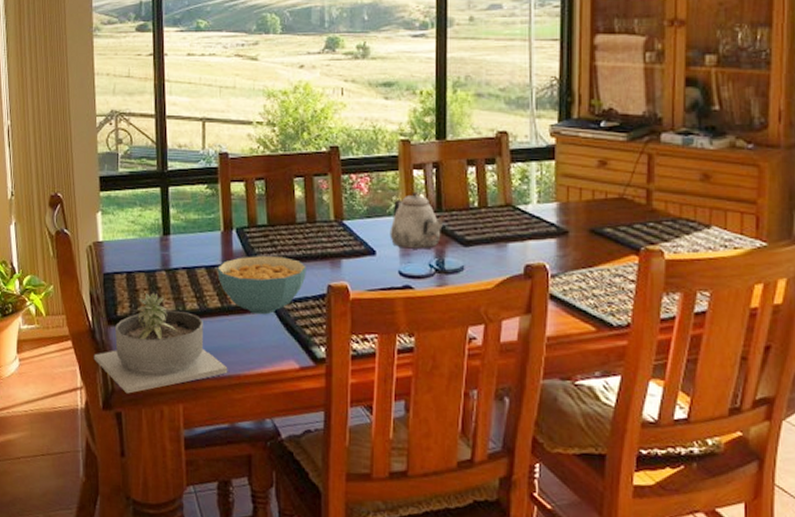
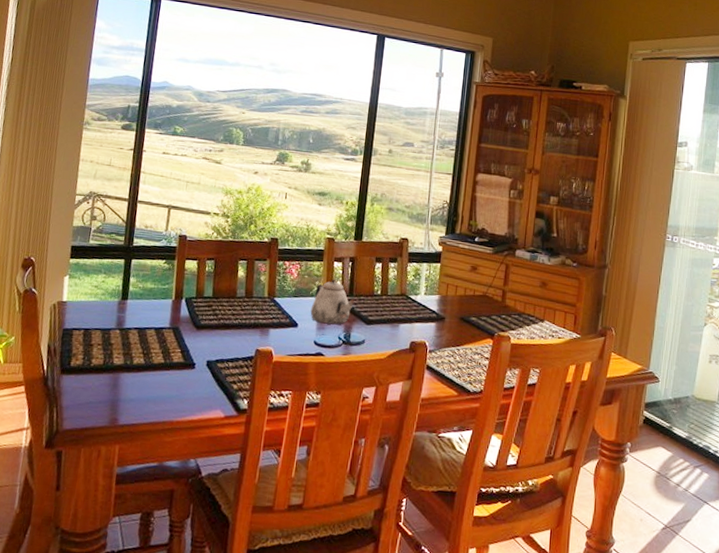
succulent planter: present [93,292,228,394] -> none [43,347,163,435]
cereal bowl: present [217,256,306,315] -> none [164,322,241,371]

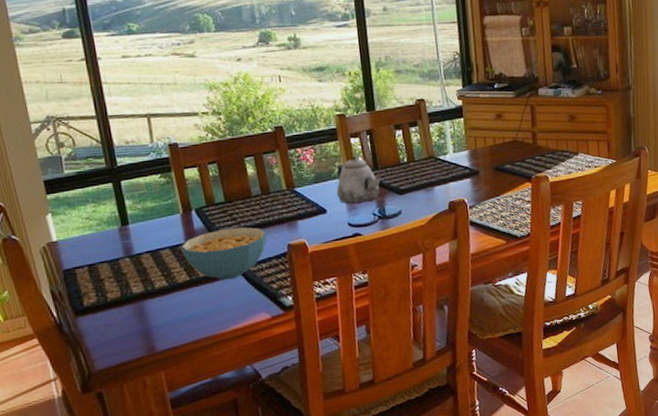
cereal bowl: none [164,322,241,371] -> present [181,227,267,281]

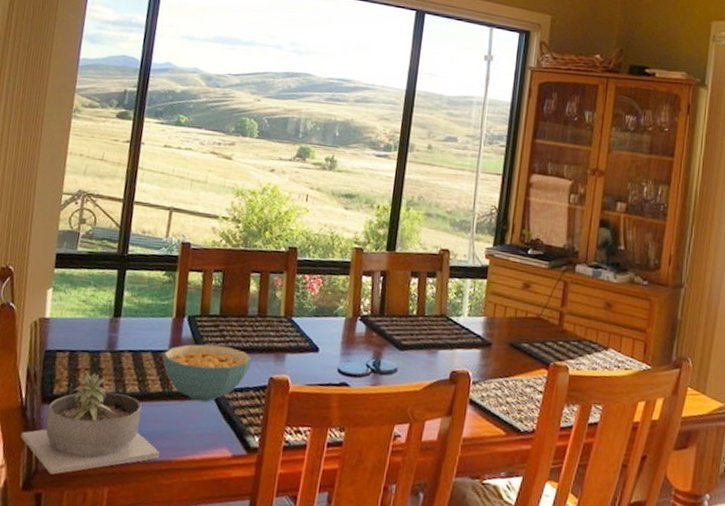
succulent planter: none [64,279,205,374] -> present [20,373,161,475]
teapot: present [336,156,382,204] -> none [333,296,387,350]

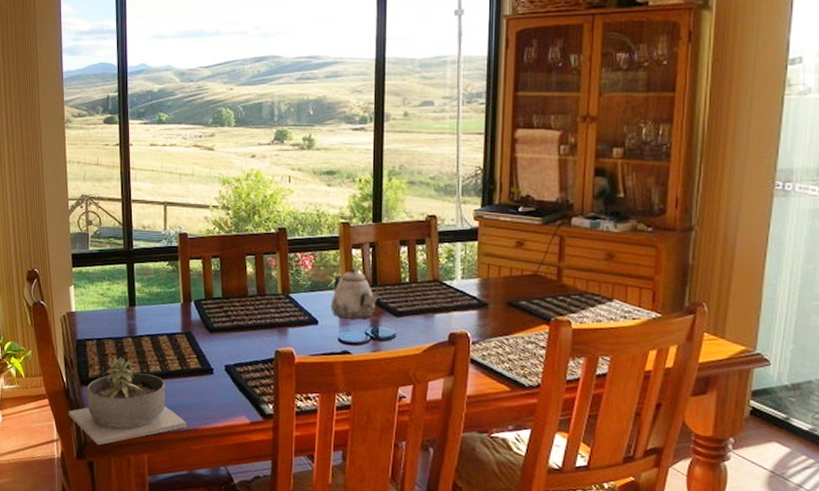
cereal bowl: present [163,344,252,402] -> none [177,325,257,377]
teapot: none [333,296,387,350] -> present [330,268,380,319]

